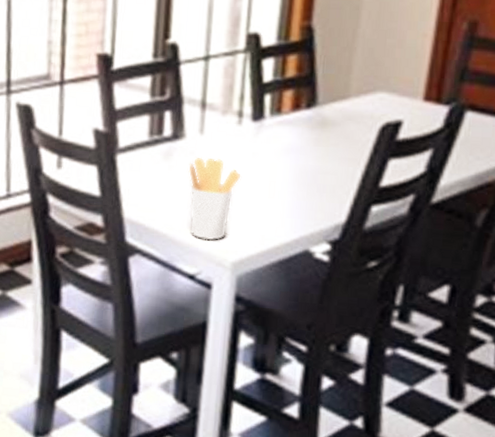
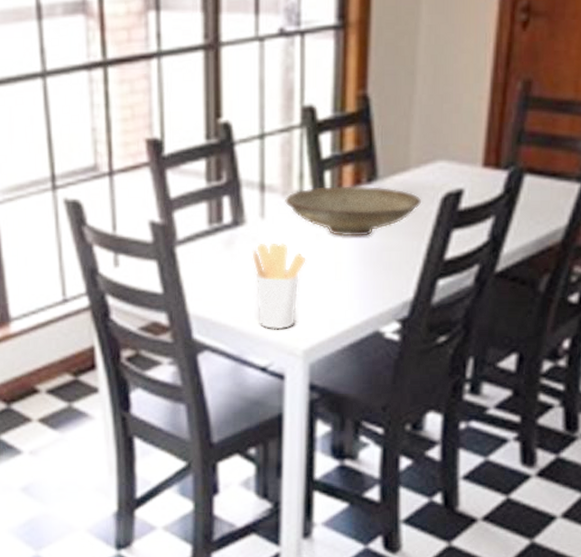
decorative bowl: none [224,109,359,159] -> present [285,186,421,237]

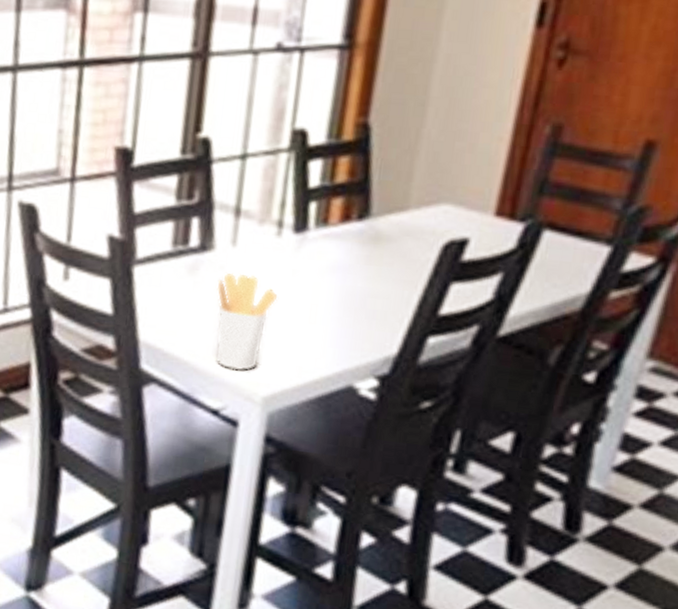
decorative bowl: present [285,186,421,237] -> none [261,218,418,279]

